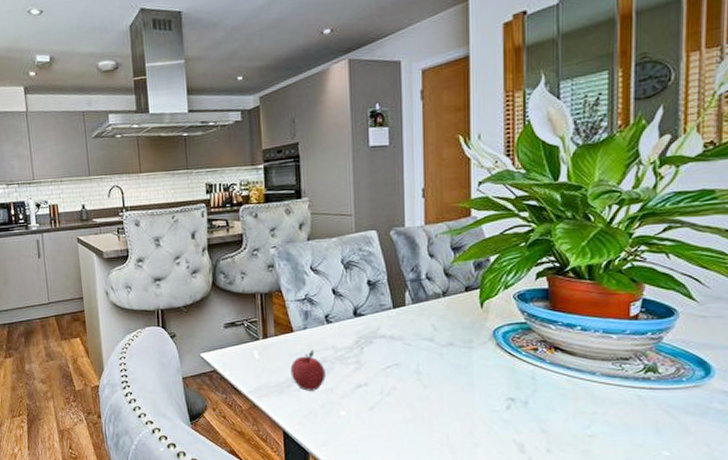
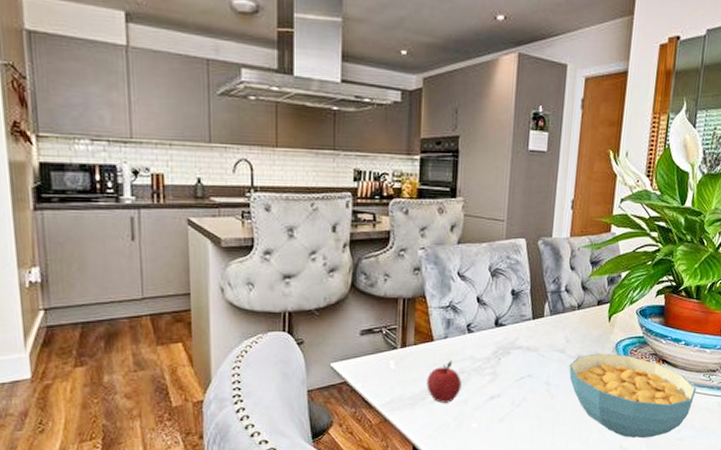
cereal bowl: none [440,341,605,433] -> present [569,353,697,438]

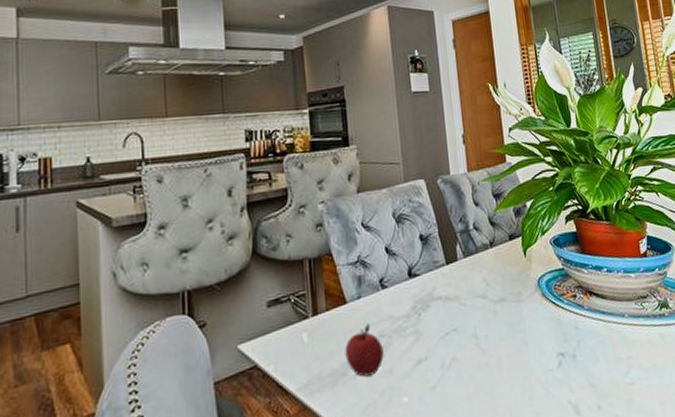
cereal bowl: present [569,353,697,438] -> none [494,291,633,390]

